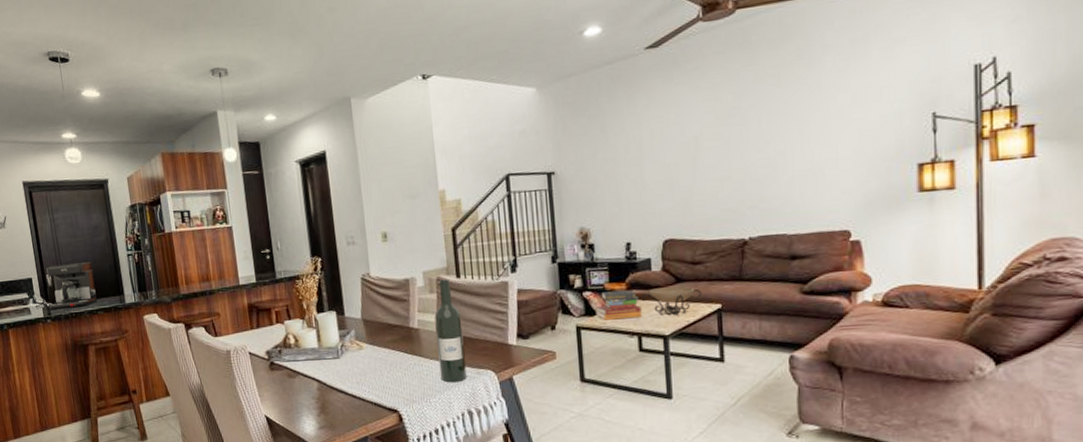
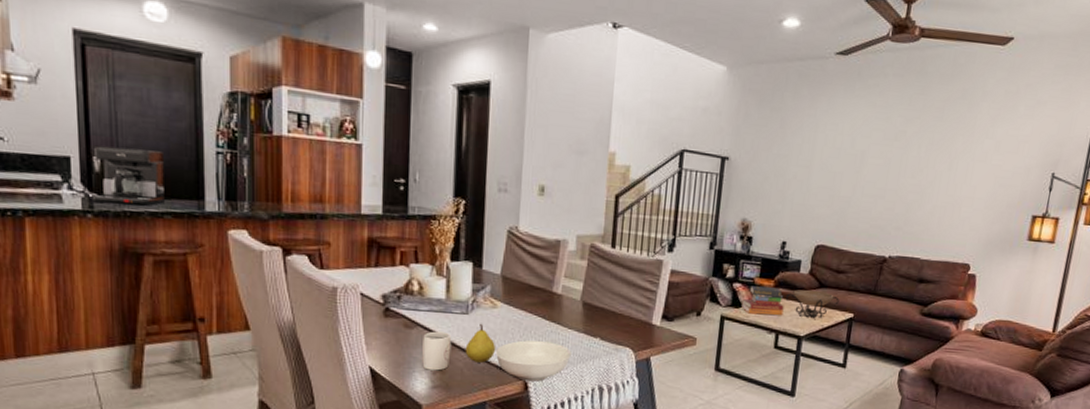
mug: none [304,377,331,413] -> present [422,331,452,371]
fruit: none [341,365,369,401] -> present [465,323,496,363]
bowl: none [367,374,437,413] -> present [495,340,572,382]
wine bottle: present [434,279,467,383] -> none [576,246,609,357]

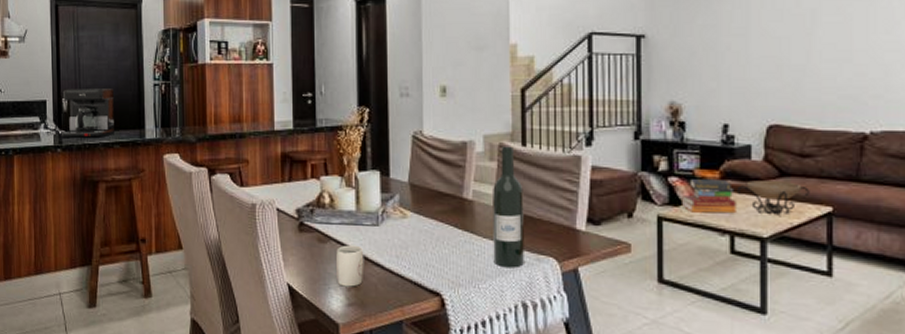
fruit: present [465,323,496,363] -> none [378,235,409,278]
bowl: present [495,340,572,382] -> none [408,252,489,298]
wine bottle: none [576,246,609,357] -> present [493,146,524,268]

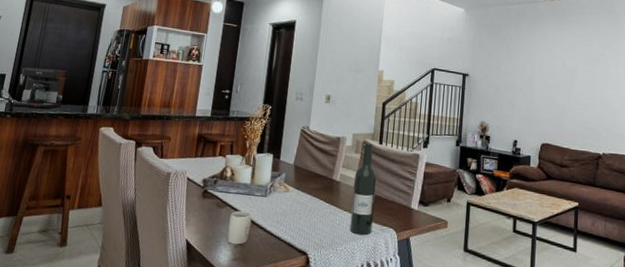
books: present [682,179,736,214] -> none [484,177,519,204]
decorative bowl: present [736,180,810,216] -> none [519,181,565,207]

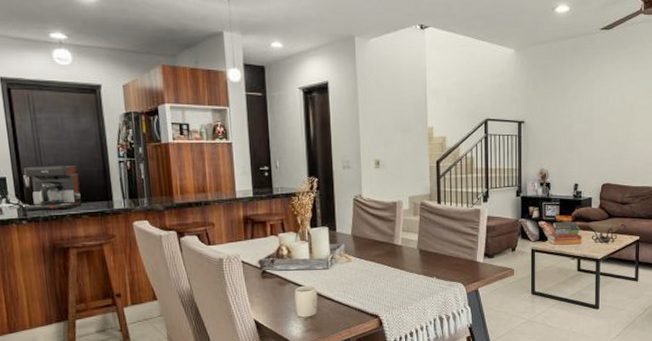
wine bottle: present [349,143,377,236] -> none [416,204,440,293]
books: none [484,177,519,204] -> present [548,222,582,245]
decorative bowl: none [519,181,565,207] -> present [582,221,626,244]

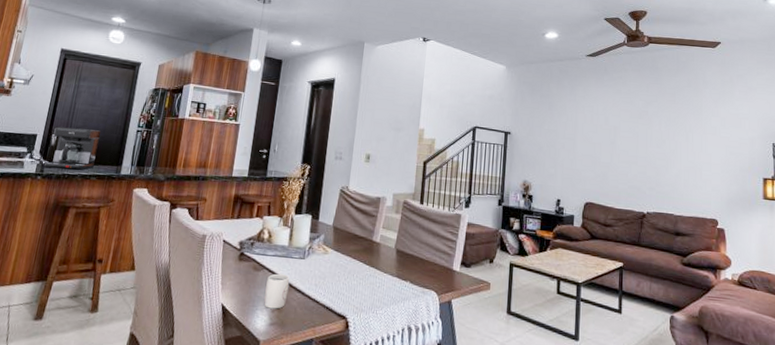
books: present [548,222,582,245] -> none [527,237,563,264]
decorative bowl: present [582,221,626,244] -> none [563,241,609,267]

